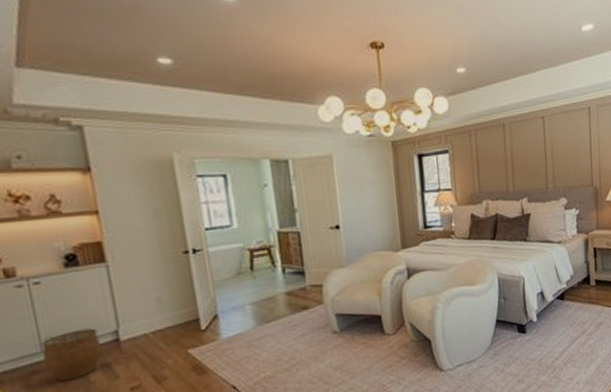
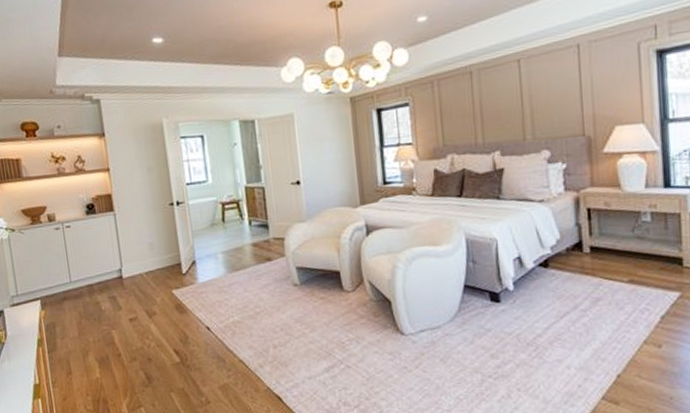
basket: present [41,328,103,382] -> none [70,265,111,308]

